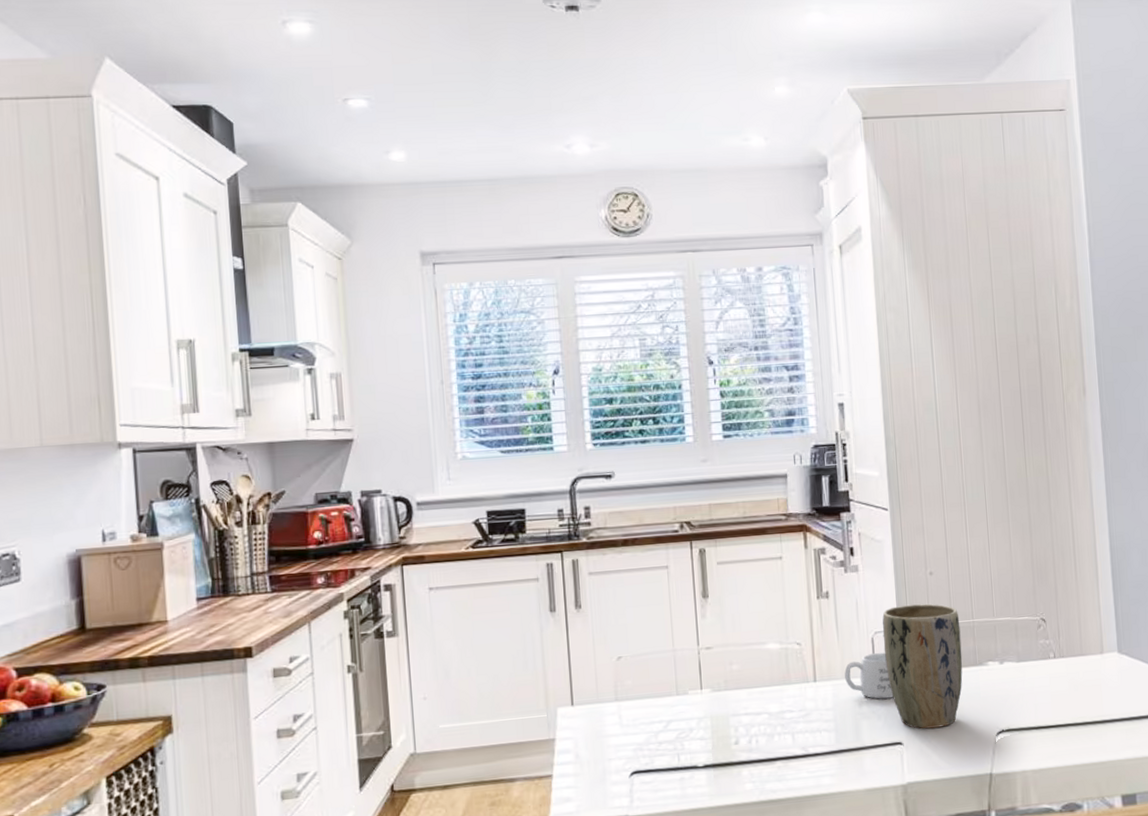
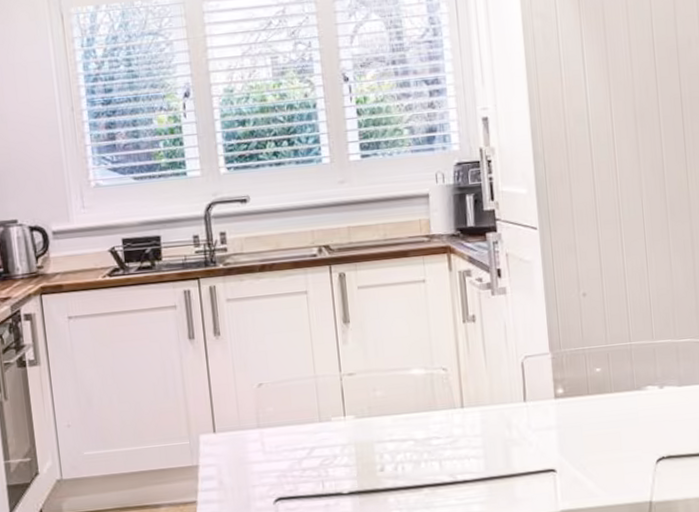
mug: present [844,652,894,699] -> none [493,377,546,425]
plant pot: present [882,604,963,729] -> none [532,326,620,456]

